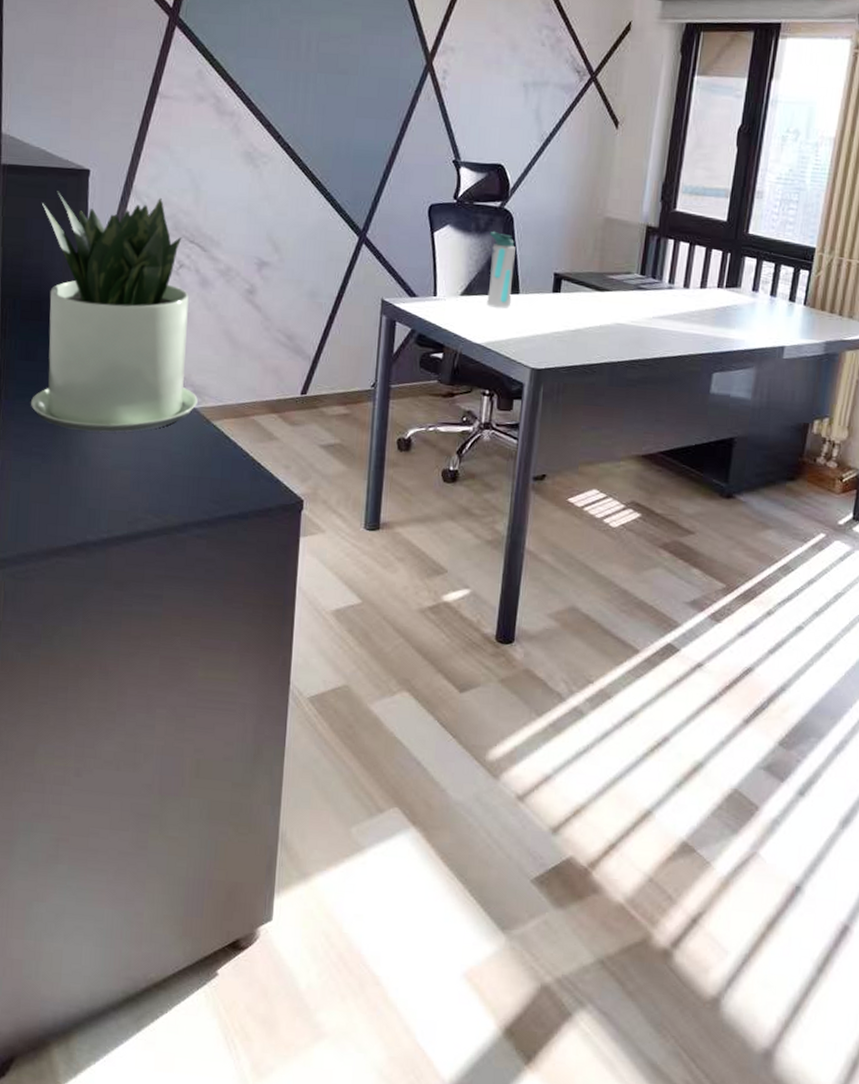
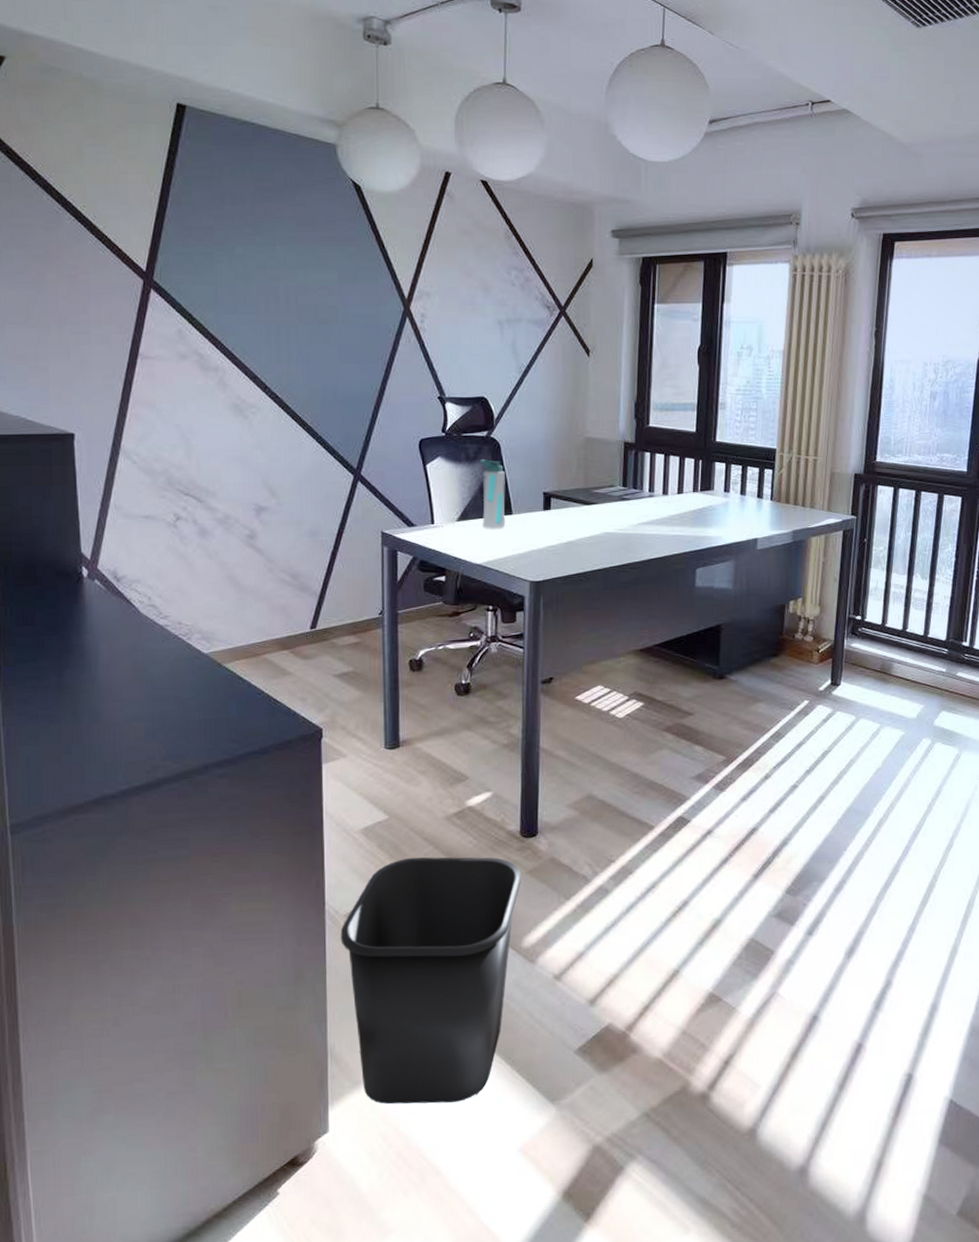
planter: present [31,191,198,433] -> none [27,454,207,688]
waste bin: none [302,647,493,913] -> present [340,857,521,1104]

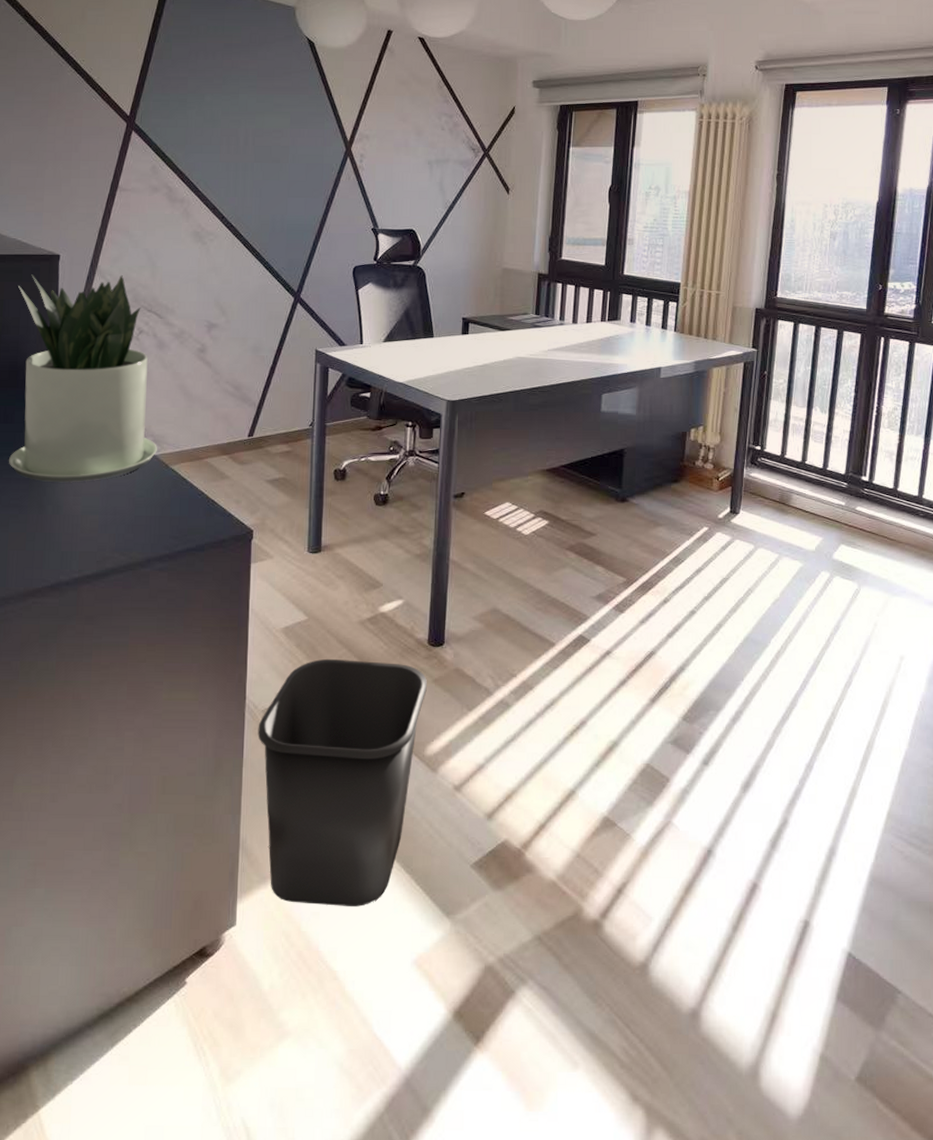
planter: none [27,454,207,688] -> present [9,274,157,482]
water bottle: present [479,458,506,530] -> none [405,285,428,352]

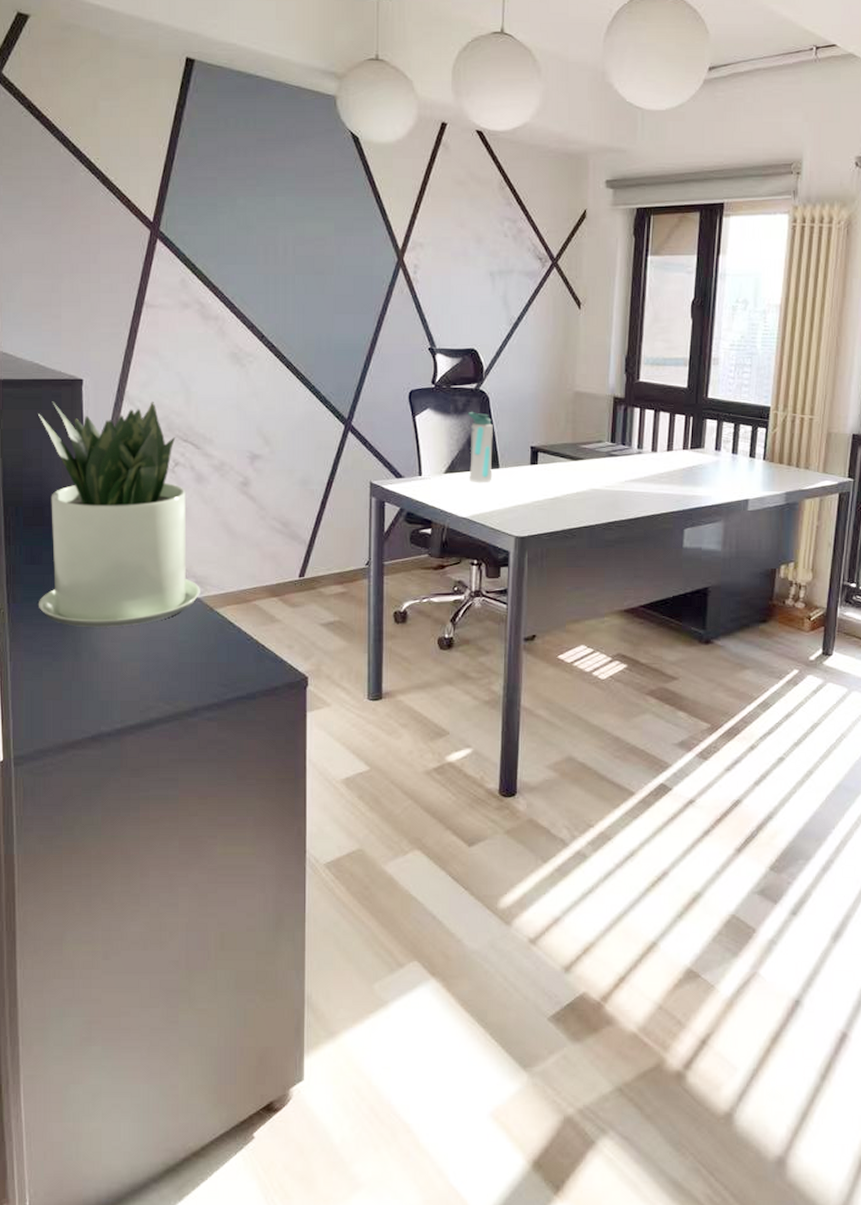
waste bin: present [258,658,427,906] -> none [320,810,499,1060]
water bottle: none [405,285,428,352] -> present [467,411,493,484]

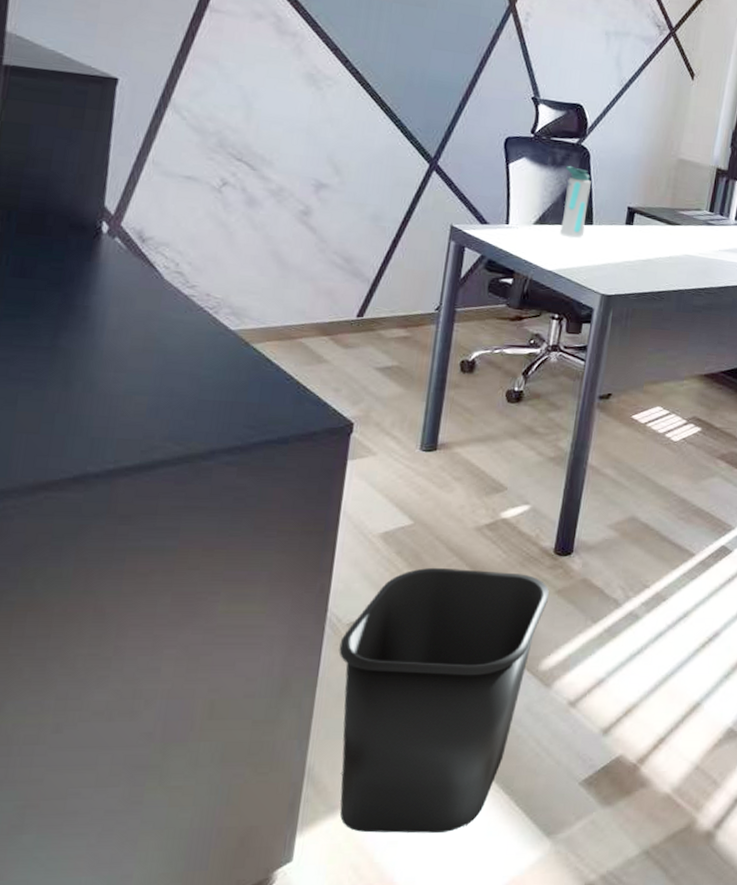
planter: present [38,401,200,627] -> none [23,98,236,356]
waste bin: none [320,810,499,1060] -> present [339,567,549,833]

